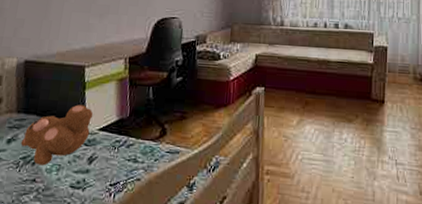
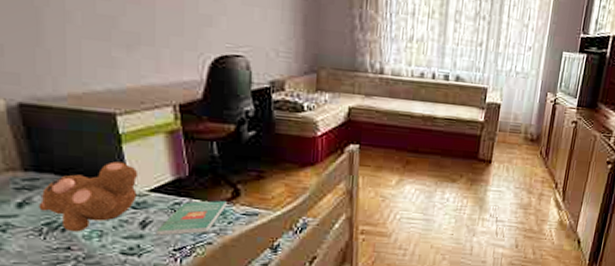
book: none [98,139,156,171] -> present [155,201,227,236]

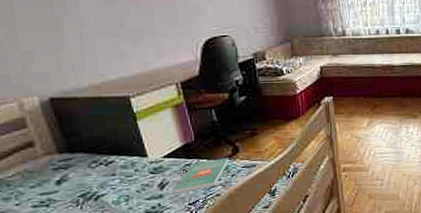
teddy bear: present [38,161,139,232] -> none [74,136,154,200]

